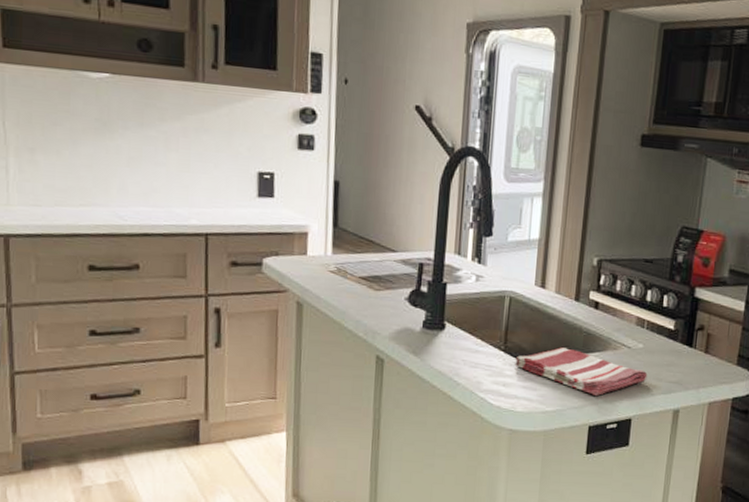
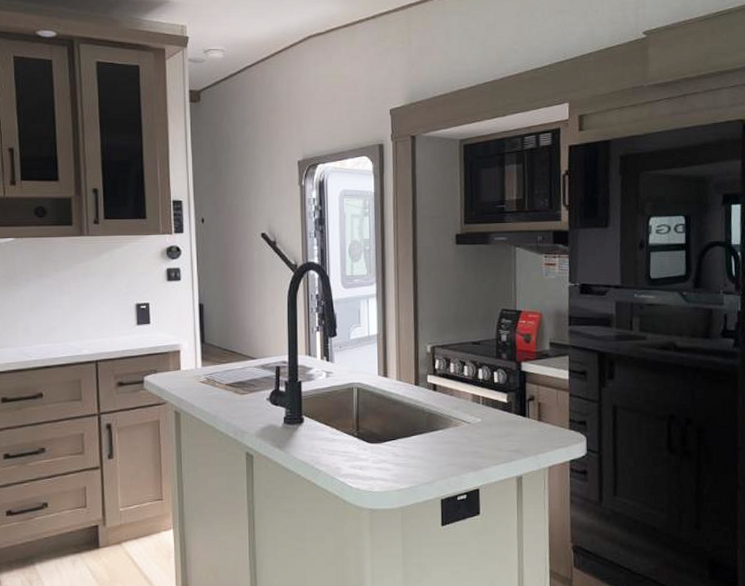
dish towel: present [515,347,648,397] -> none [368,429,489,471]

